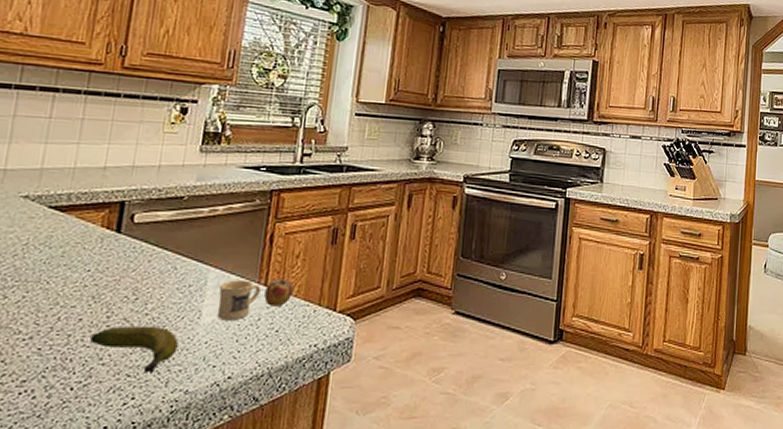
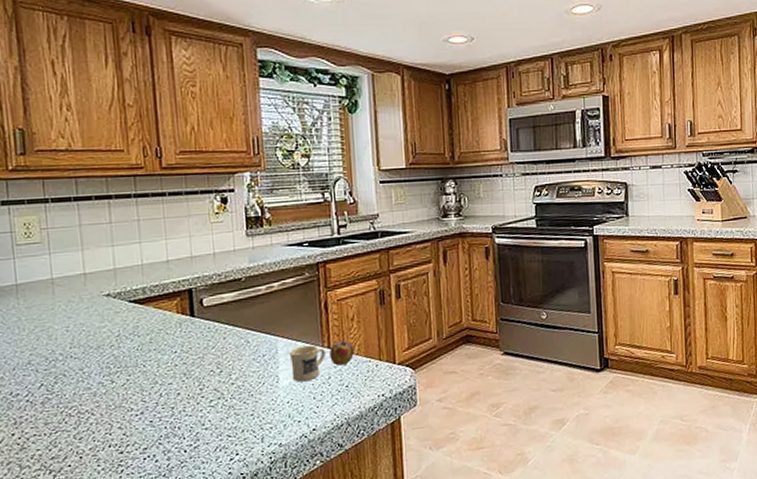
banana: present [90,325,179,373] -> none [190,393,265,433]

